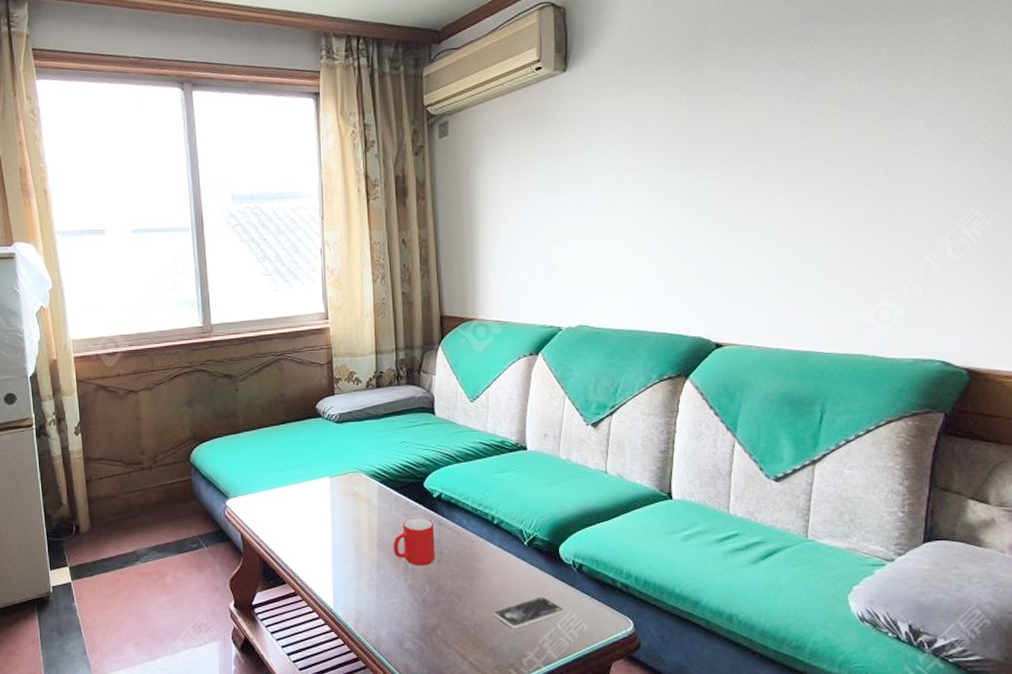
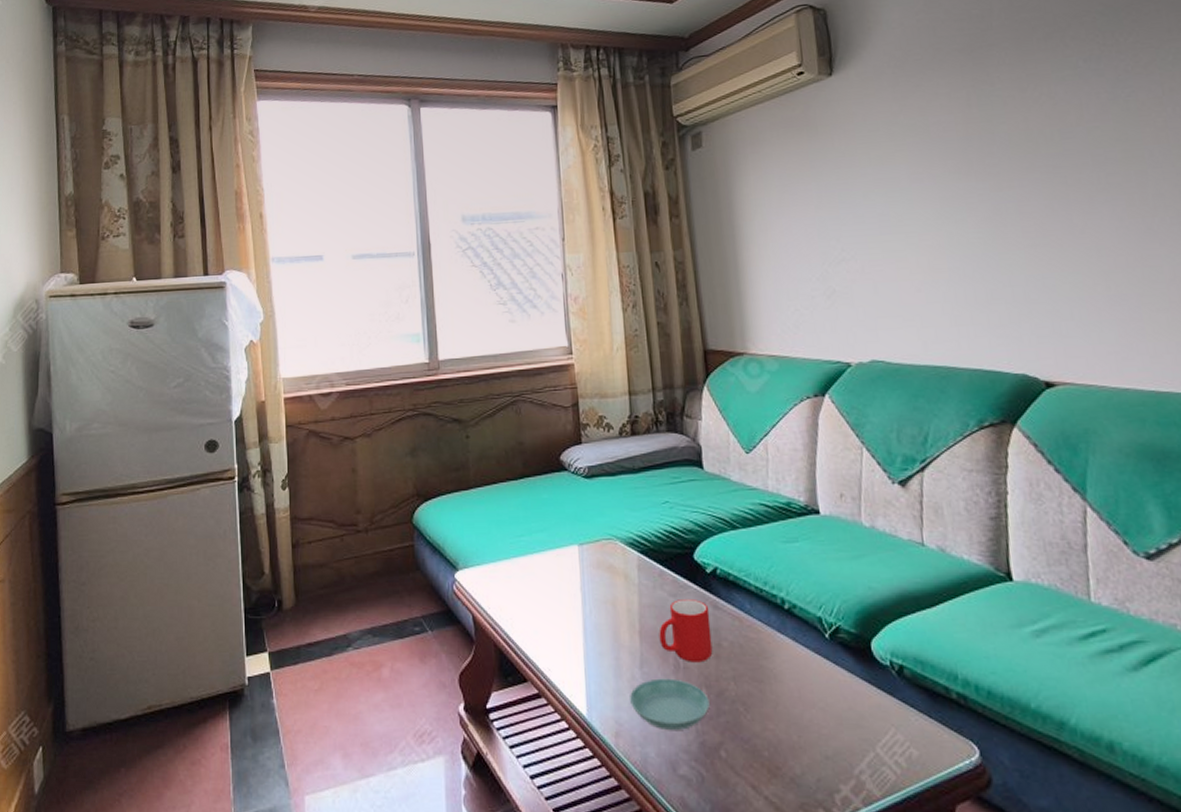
saucer: none [368,578,431,617] -> present [630,678,710,731]
smartphone: present [493,596,565,629] -> none [791,708,885,753]

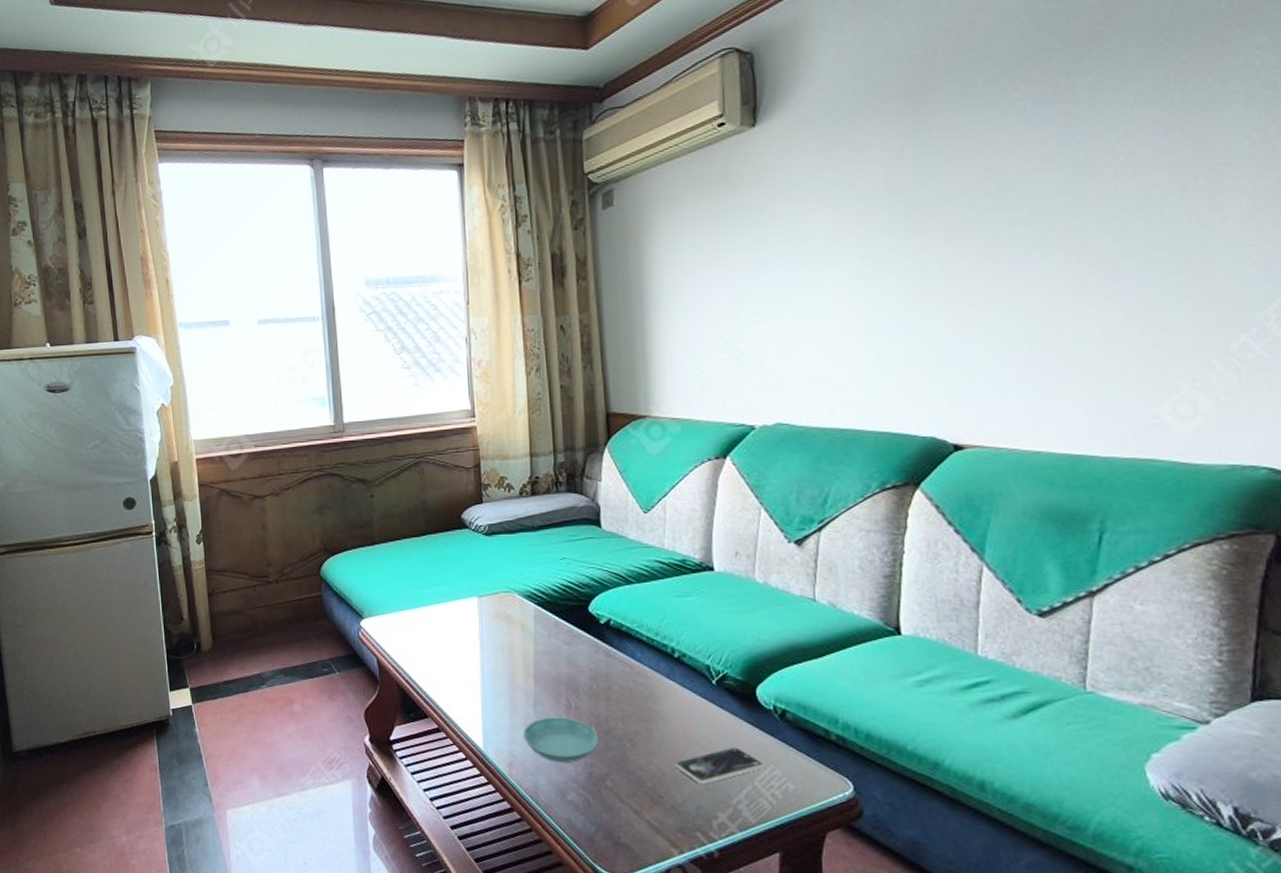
cup: present [659,599,713,663] -> none [552,647,603,704]
smartphone: none [791,708,885,753] -> present [675,747,764,785]

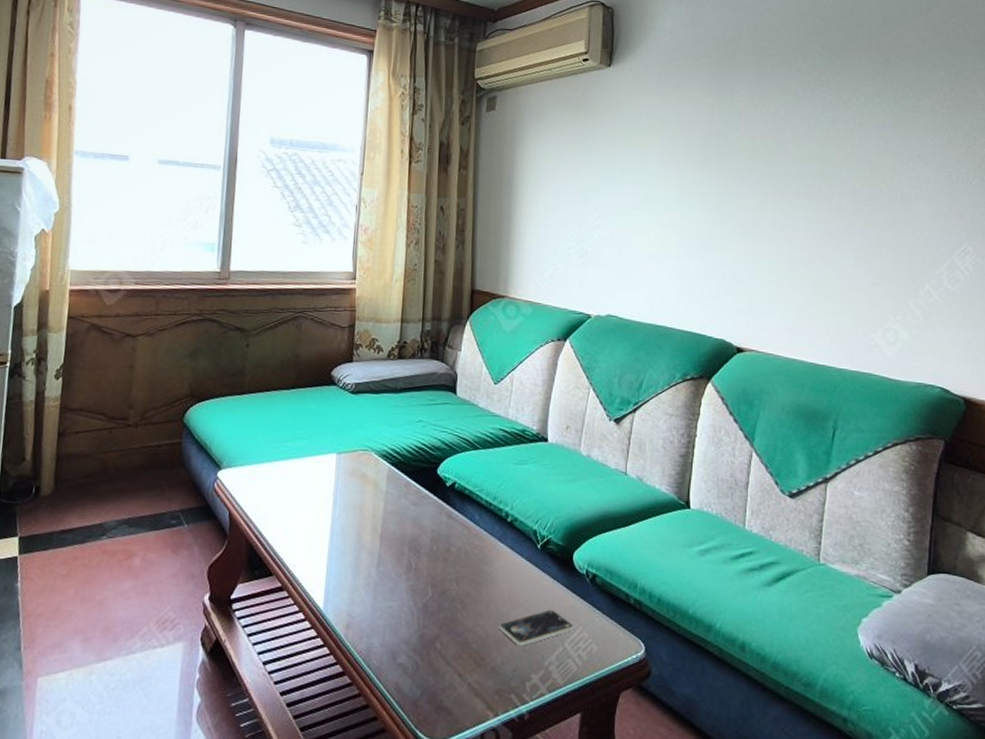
saucer: present [523,717,598,763] -> none [364,577,433,625]

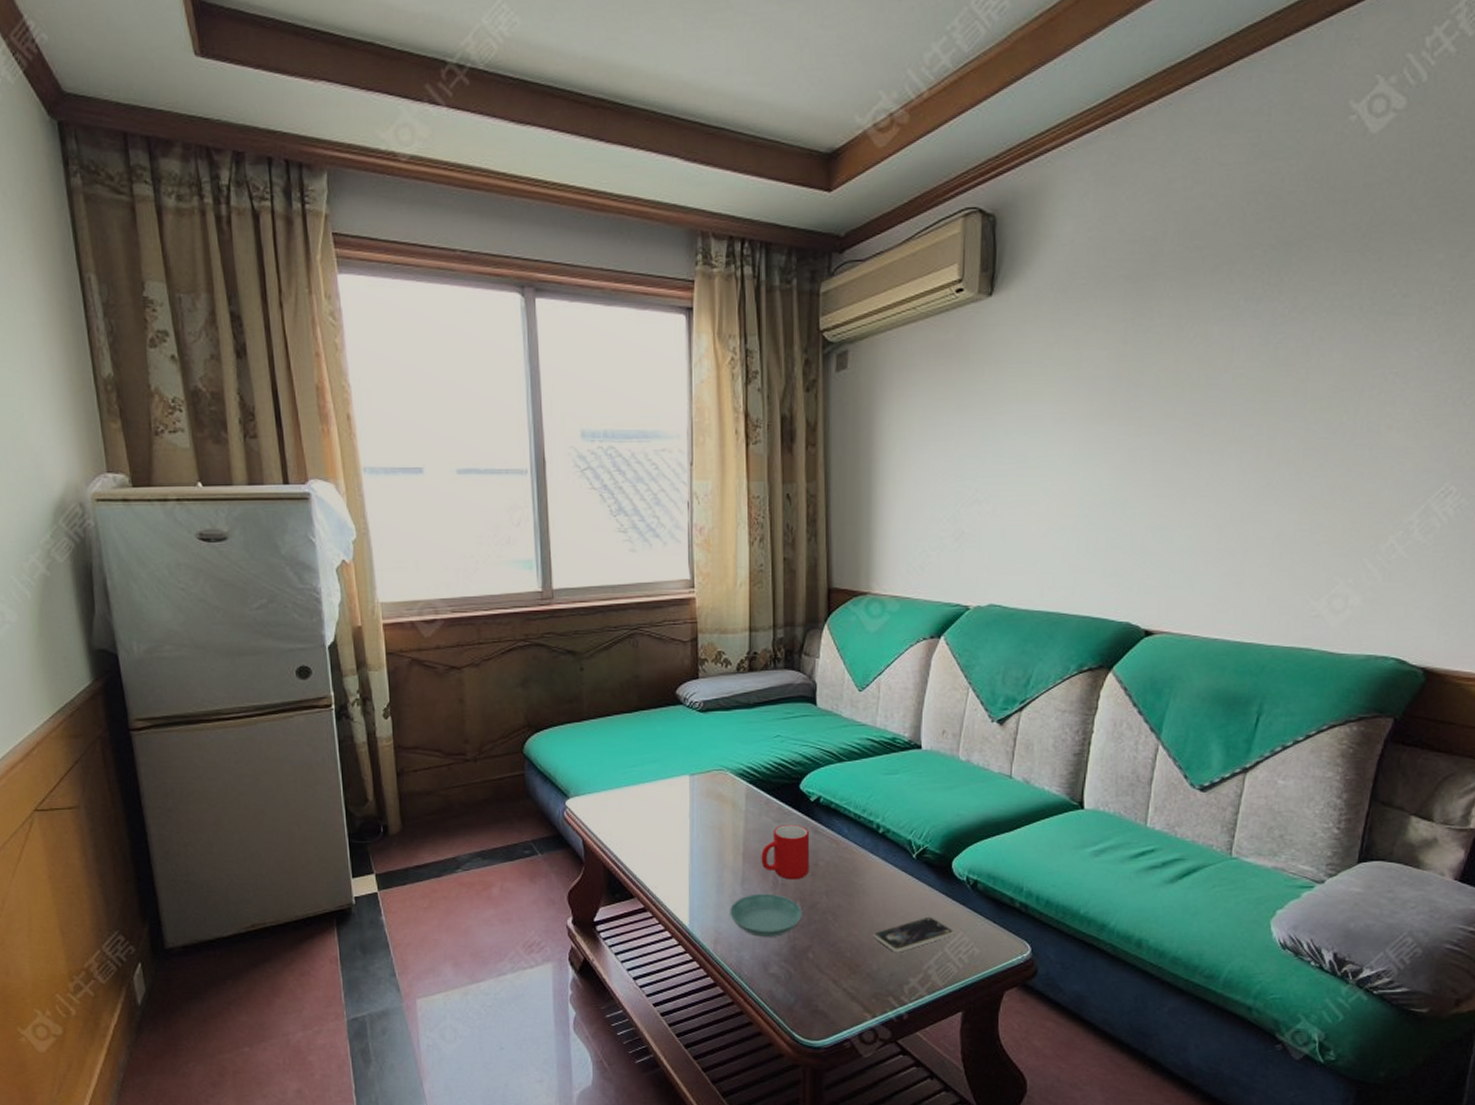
saucer: none [364,577,433,625] -> present [730,893,802,938]
cup: none [397,508,444,565] -> present [761,825,810,880]

